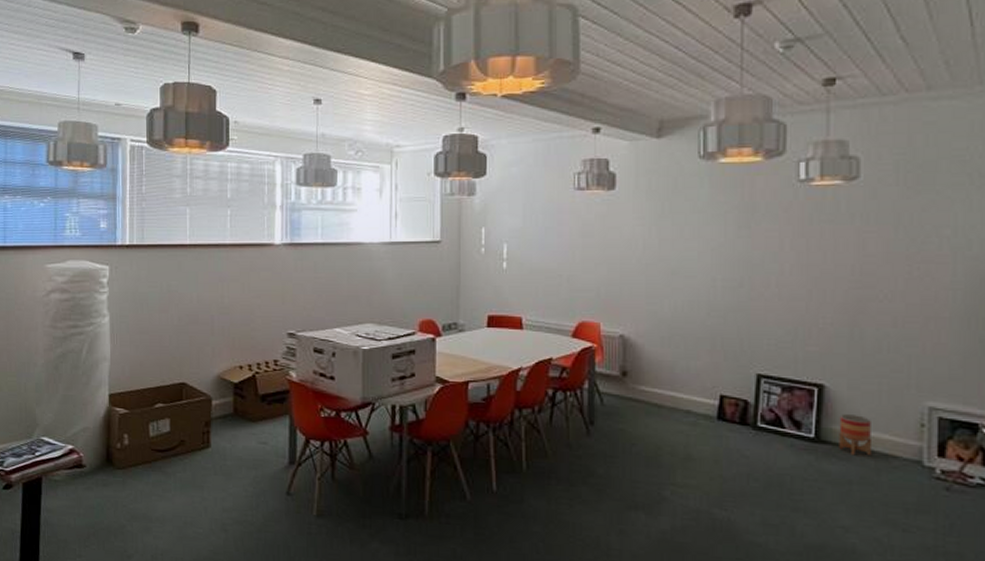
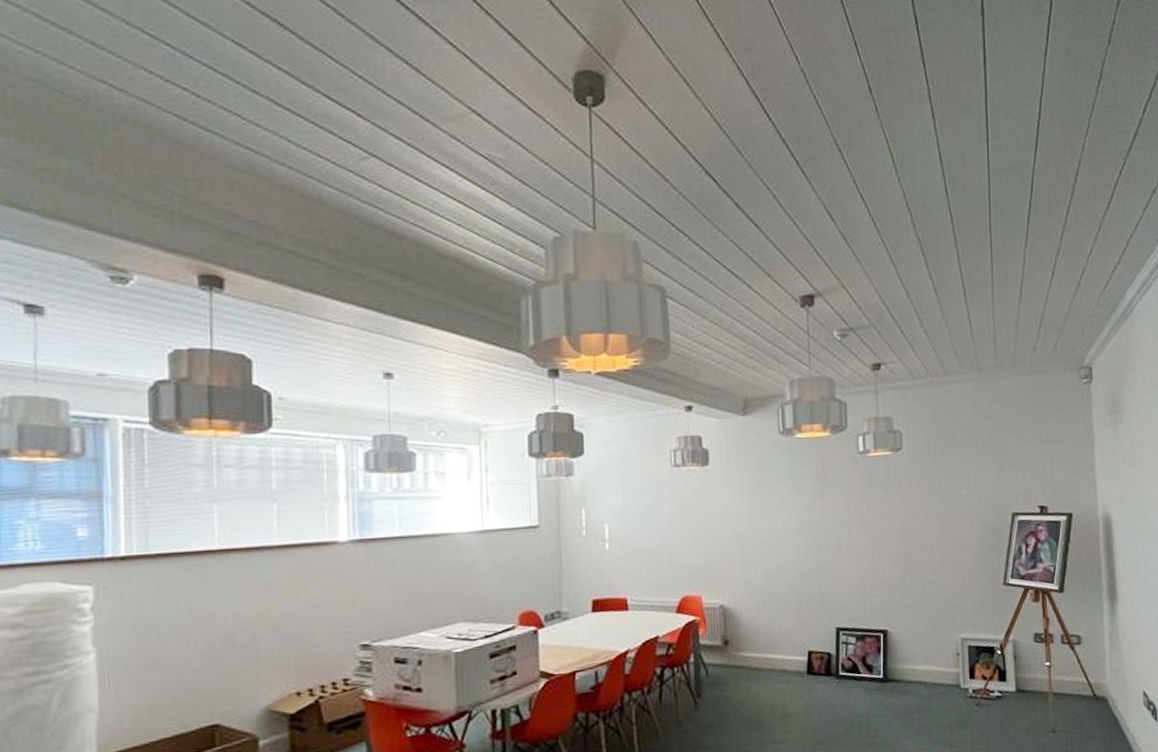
planter: present [839,414,873,456] -> none [900,652,925,689]

